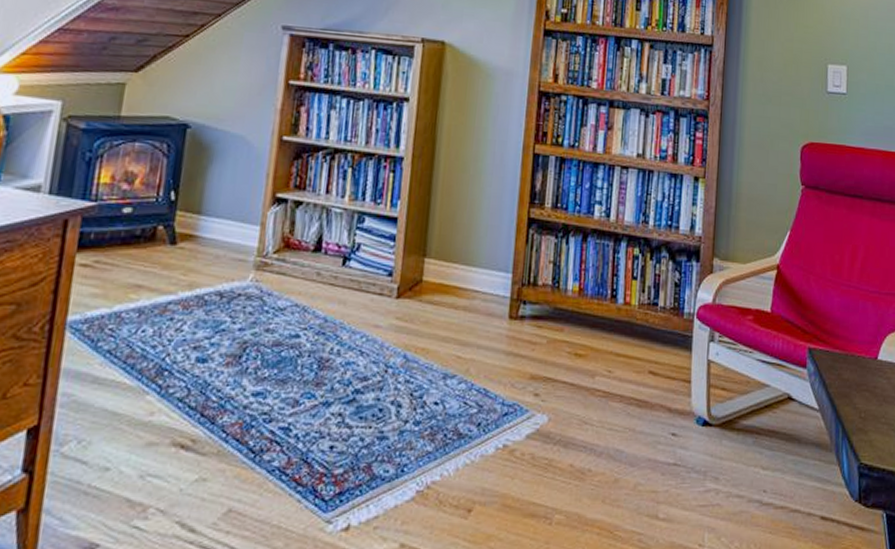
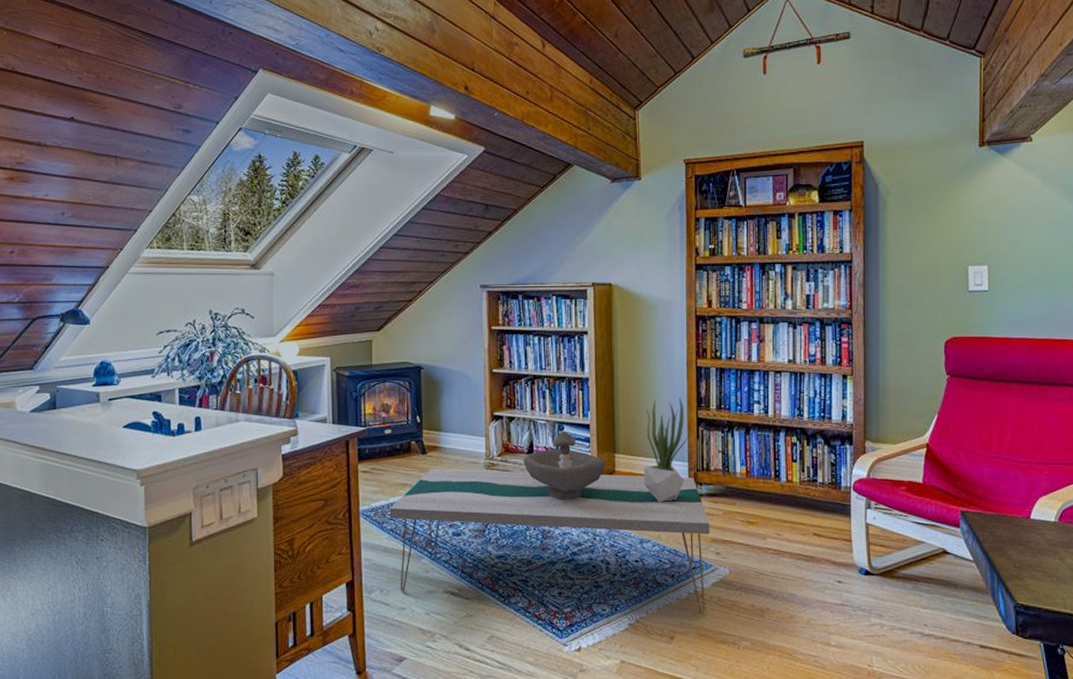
coffee table: none [107,266,531,476] -> present [390,469,710,614]
decorative bowl: none [306,224,413,317] -> present [523,431,607,500]
potted plant: none [456,190,516,324] -> present [644,398,688,502]

